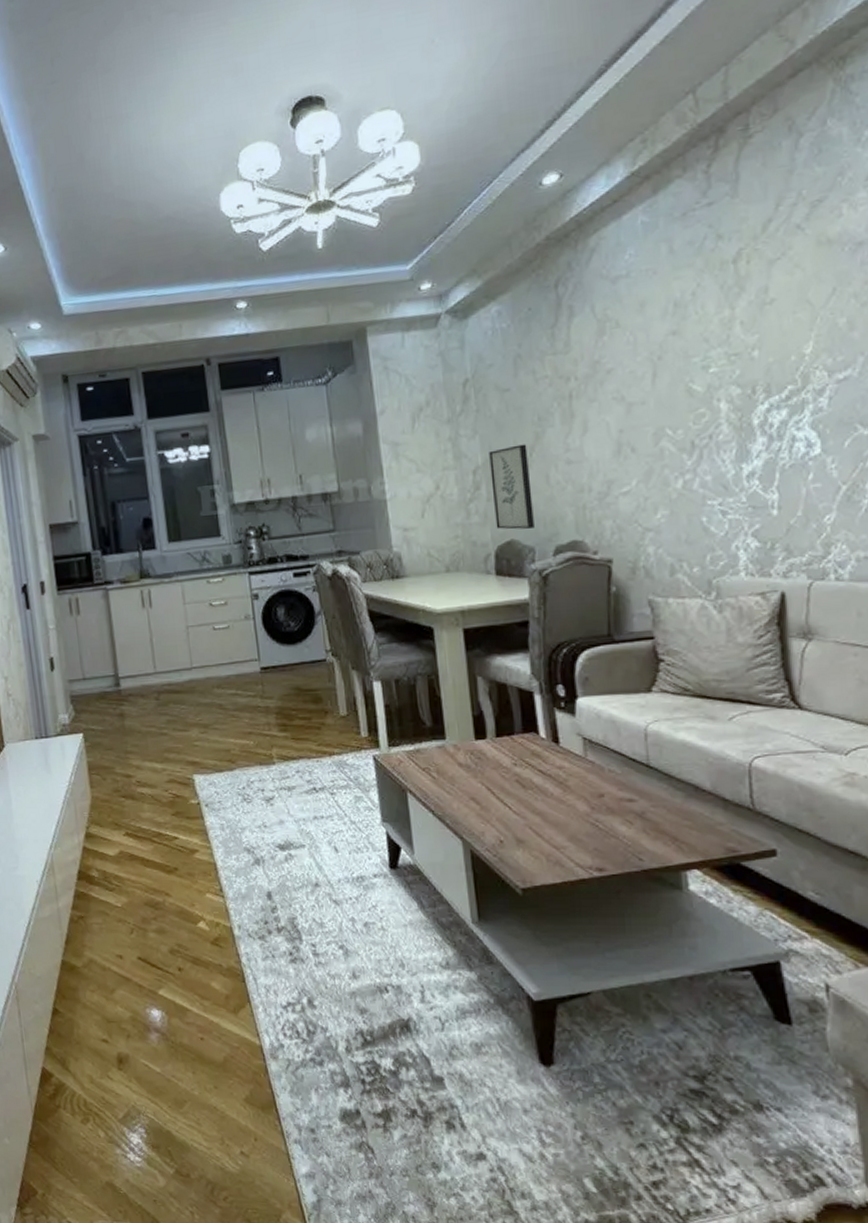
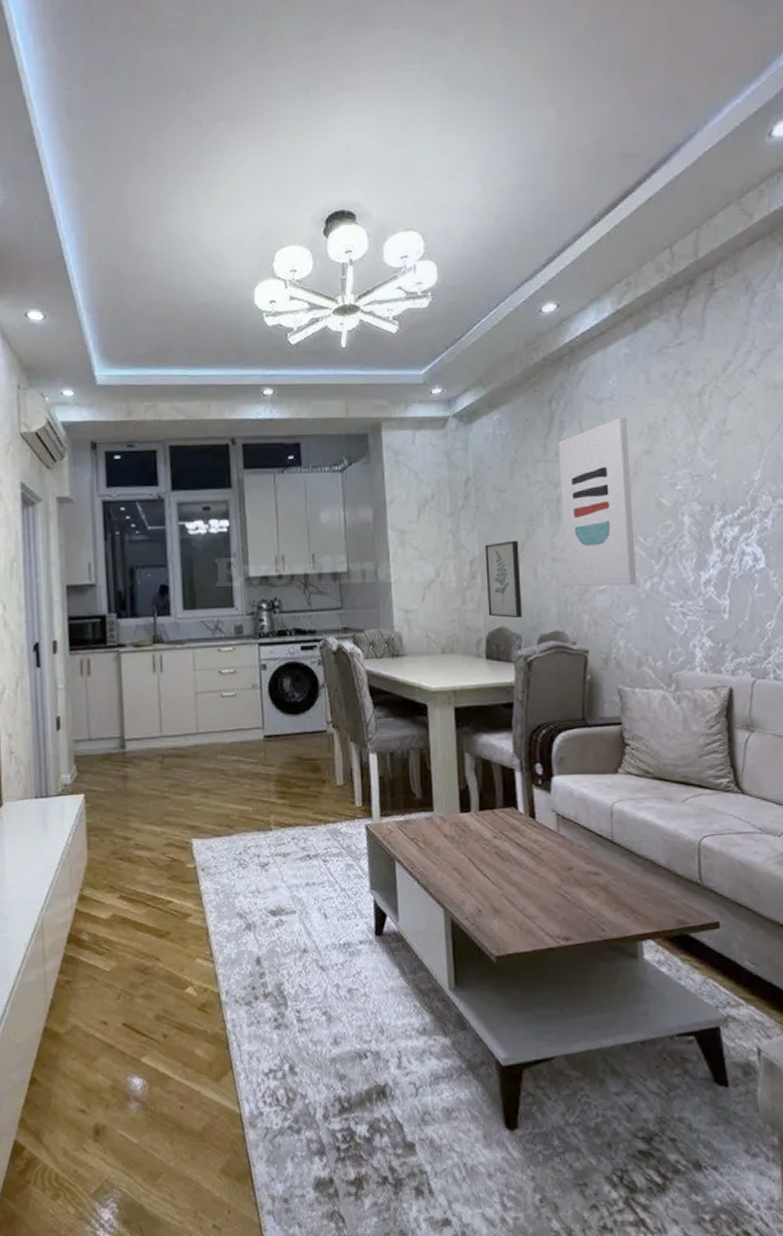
wall art: none [568,295,667,491] -> present [558,417,637,587]

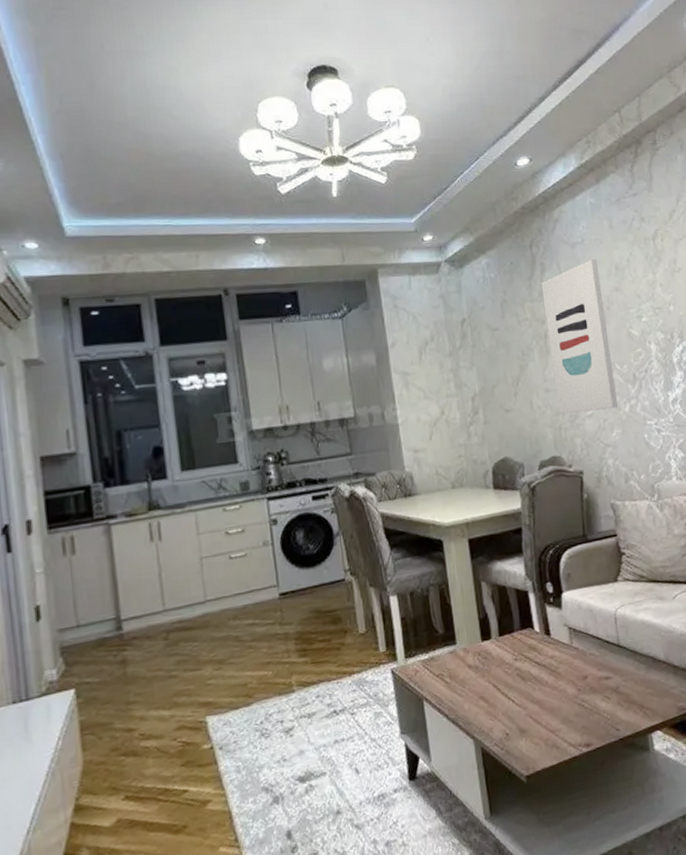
wall art: present [485,540,522,618] -> none [484,375,523,449]

